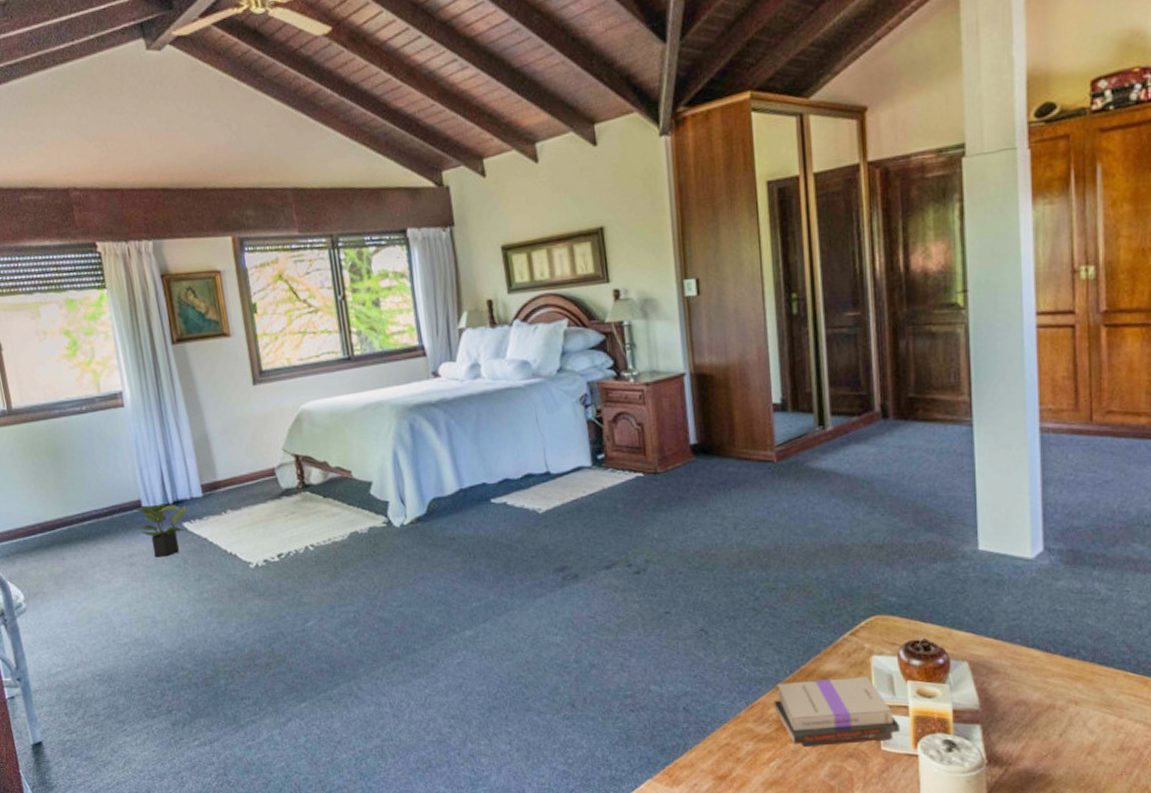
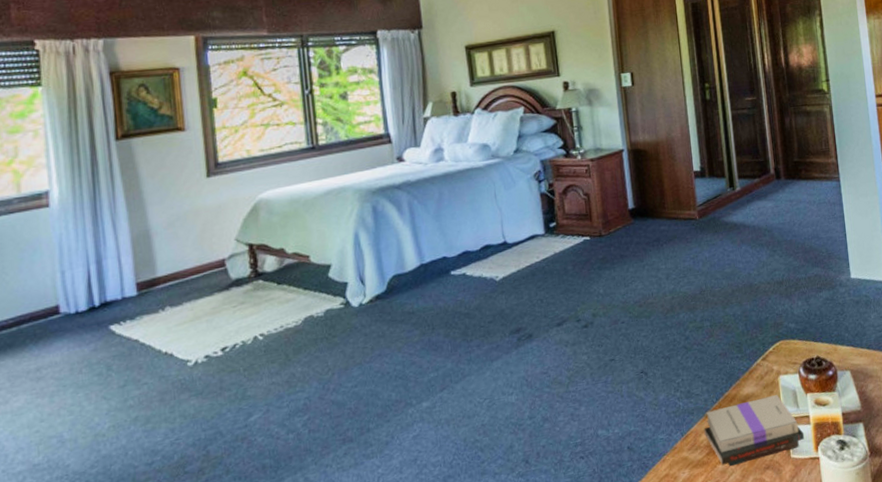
potted plant: present [135,503,188,558] -> none [50,306,118,368]

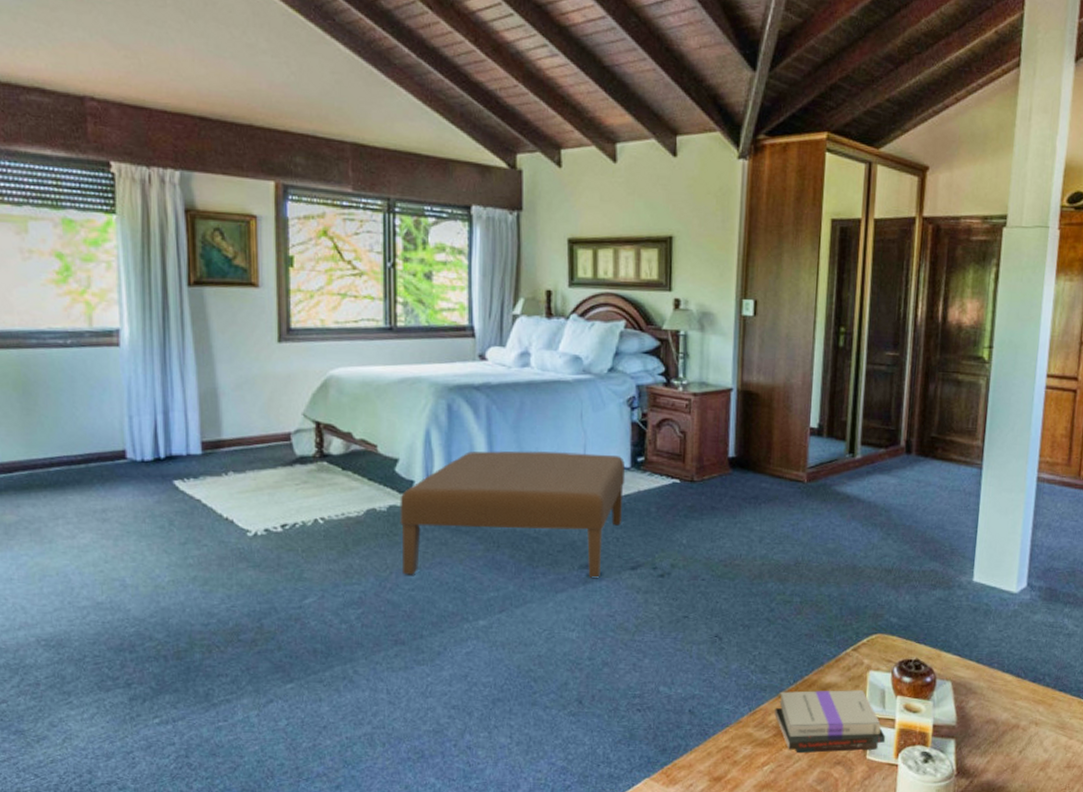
ottoman: none [335,225,543,374] -> present [400,450,626,579]

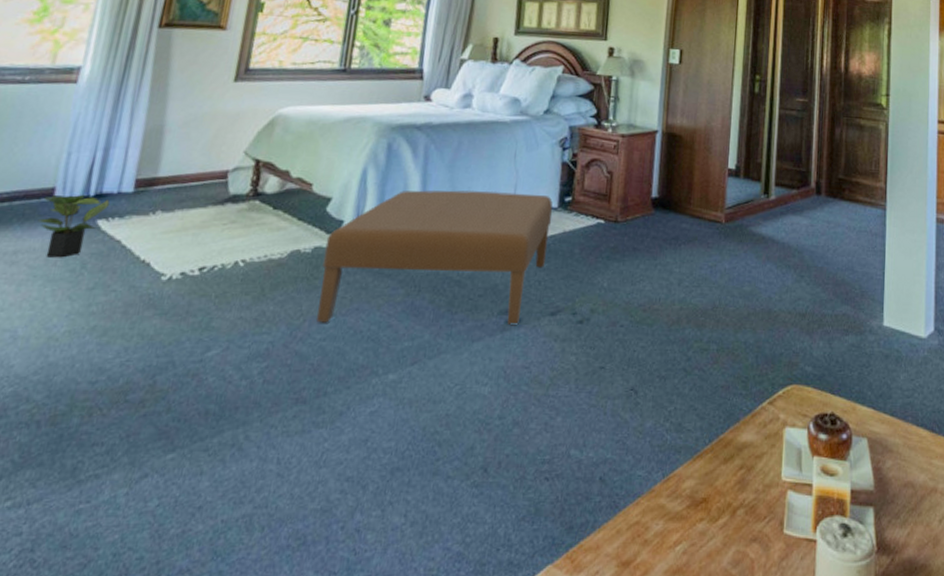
potted plant: none [117,456,182,516] -> present [37,194,110,258]
books: present [774,690,886,754] -> none [689,450,803,529]

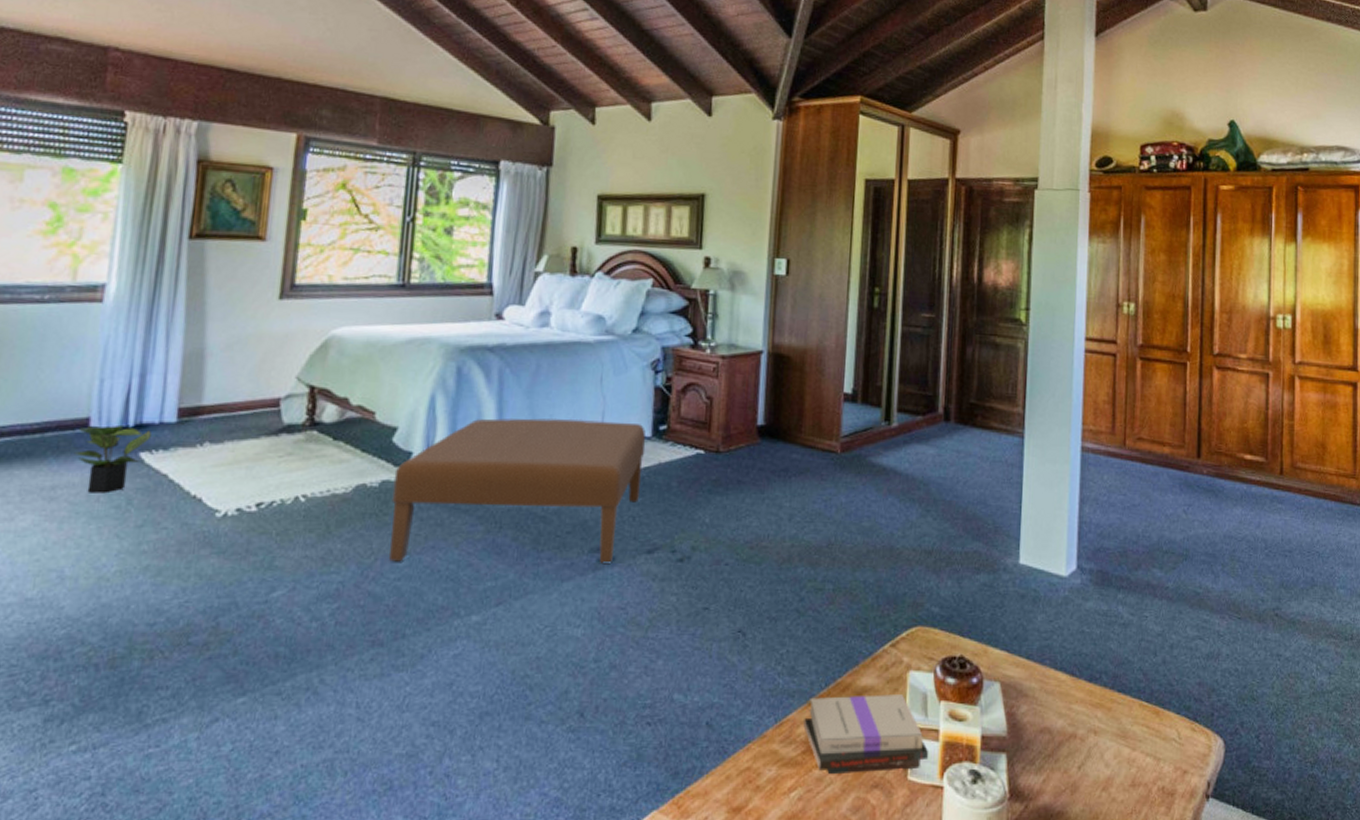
books: none [689,450,803,529] -> present [803,694,929,775]

